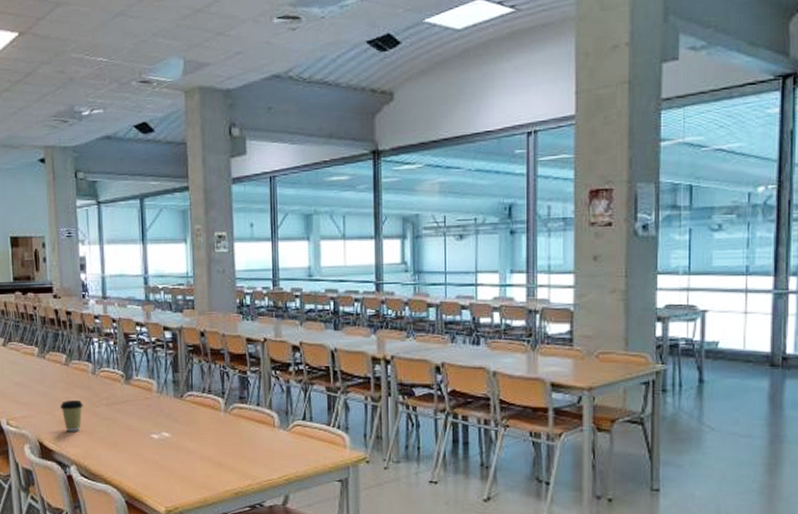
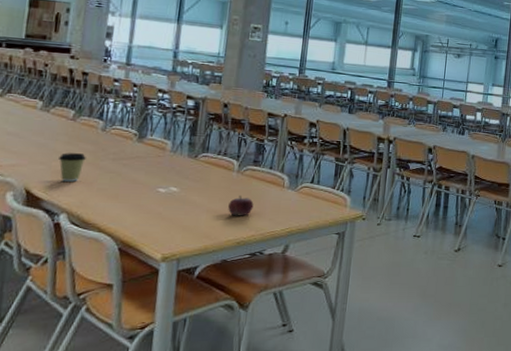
fruit: none [221,438,246,463] -> present [228,195,254,216]

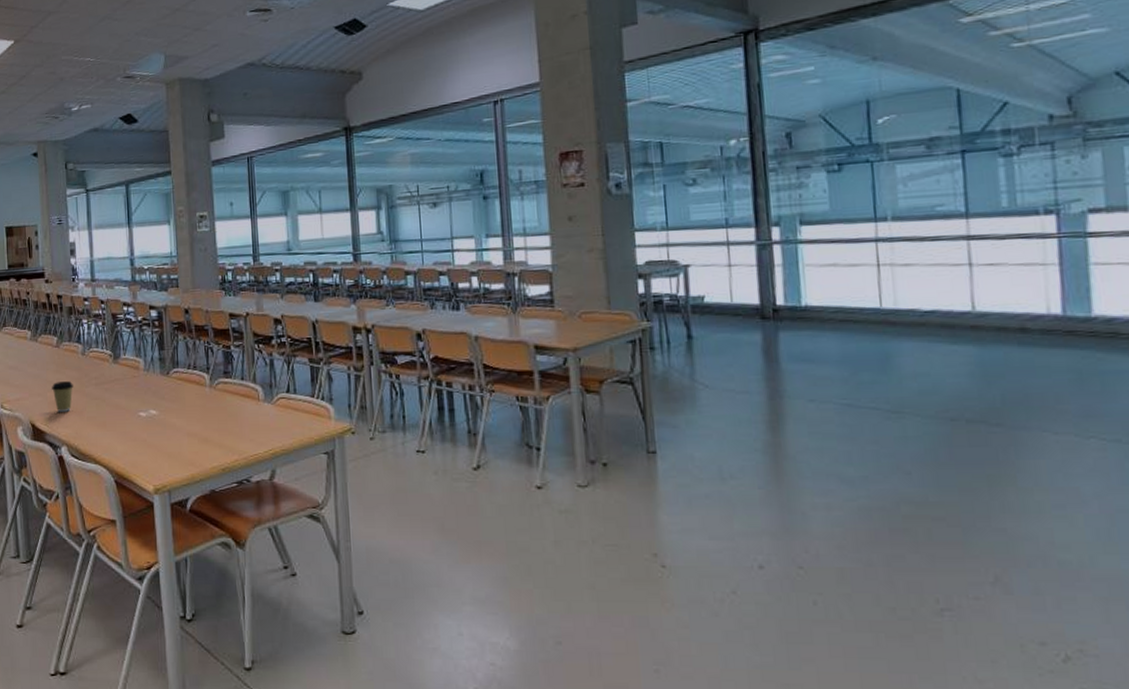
fruit: present [228,195,254,216] -> none [207,414,232,438]

